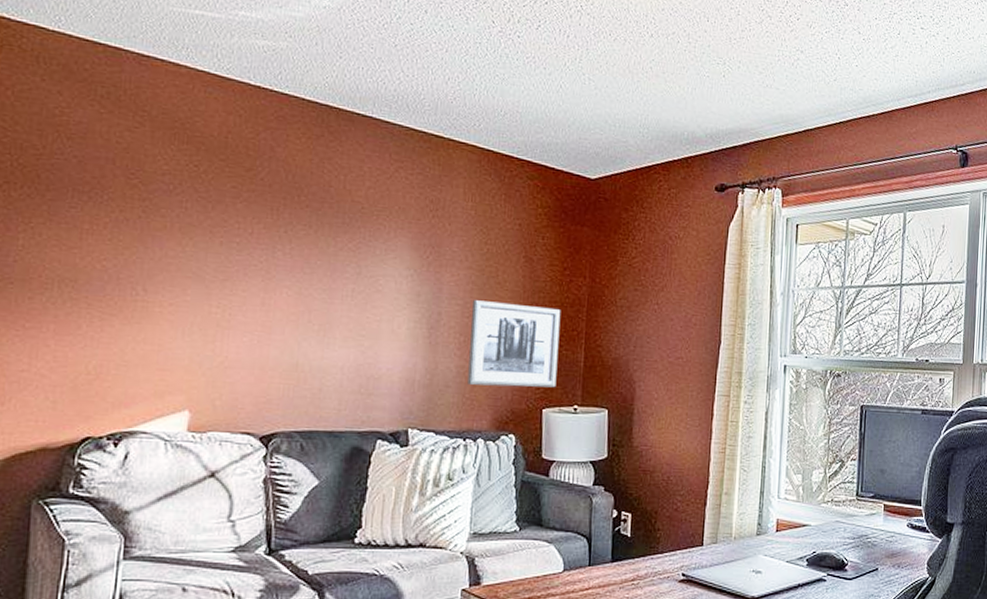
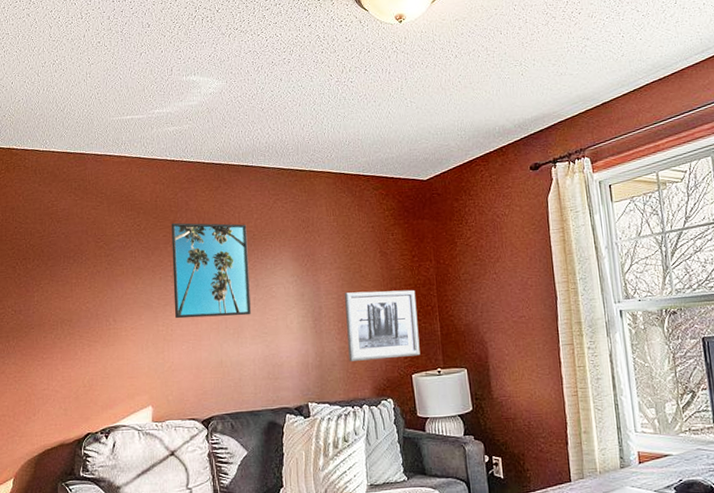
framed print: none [236,171,354,310] -> present [171,222,251,319]

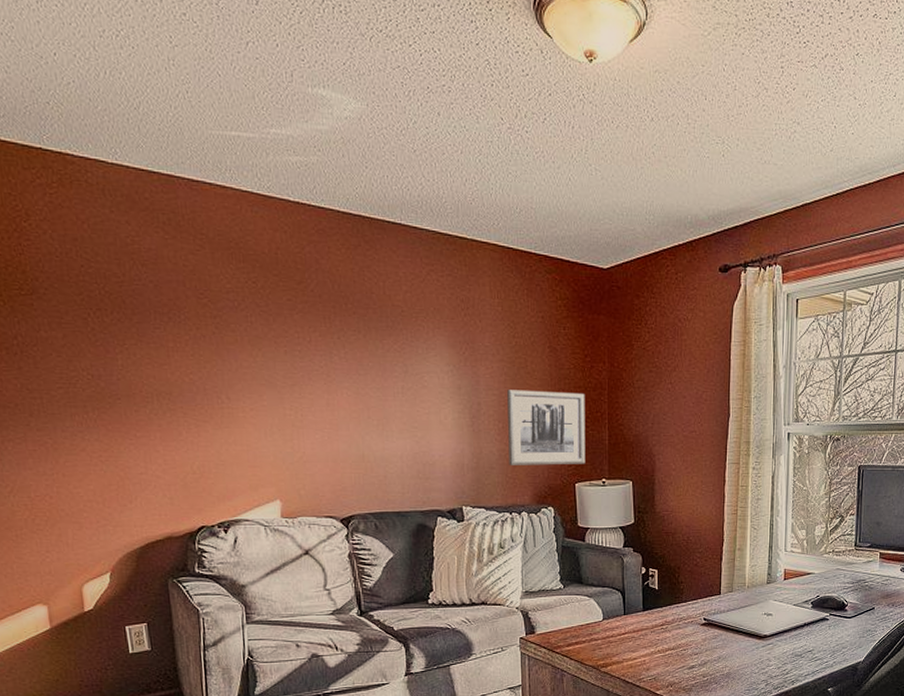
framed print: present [171,222,251,319] -> none [297,284,398,406]

